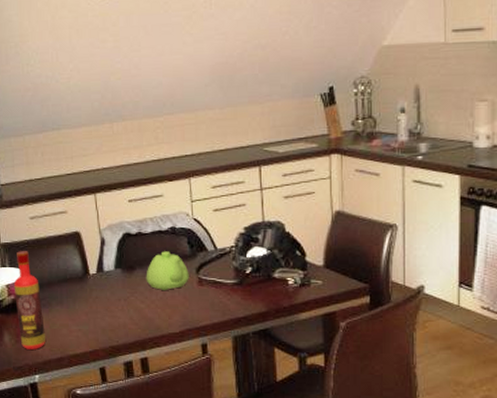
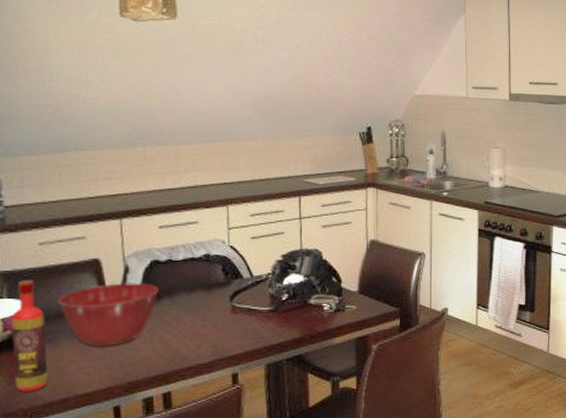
mixing bowl: none [49,254,131,314] -> present [58,283,159,348]
teapot: present [146,251,189,291] -> none [174,279,222,321]

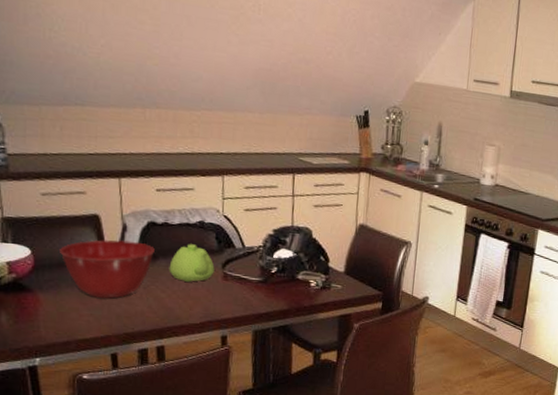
bottle: present [12,280,48,392] -> none [17,227,51,332]
teapot: none [174,279,222,321] -> present [169,244,215,283]

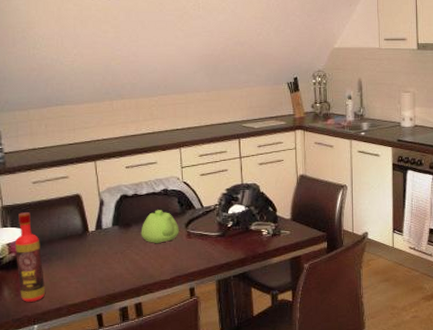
bottle: none [17,227,51,332] -> present [15,212,45,302]
mixing bowl: present [60,239,155,299] -> none [50,213,128,267]

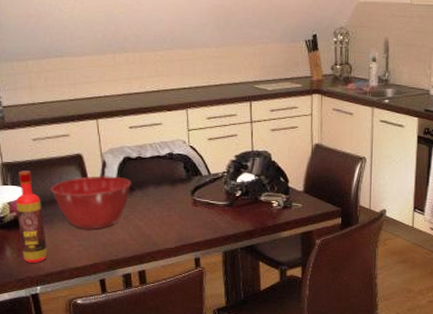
mixing bowl: none [50,213,128,267] -> present [51,176,131,230]
teapot: present [141,210,179,244] -> none [144,175,185,211]

